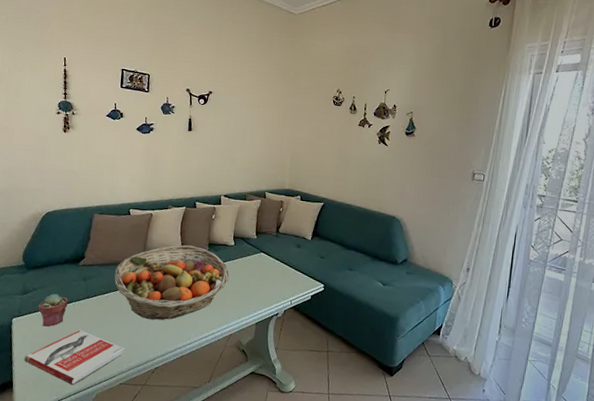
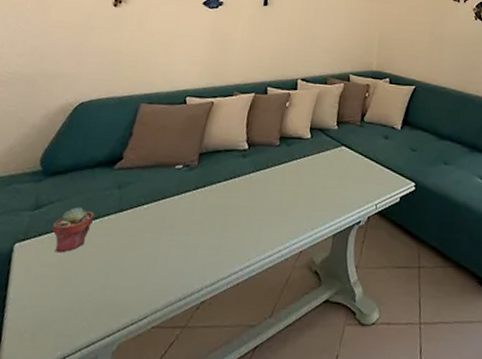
book: present [24,330,124,386] -> none [22,254,163,334]
fruit basket: present [114,245,230,320] -> none [158,139,303,237]

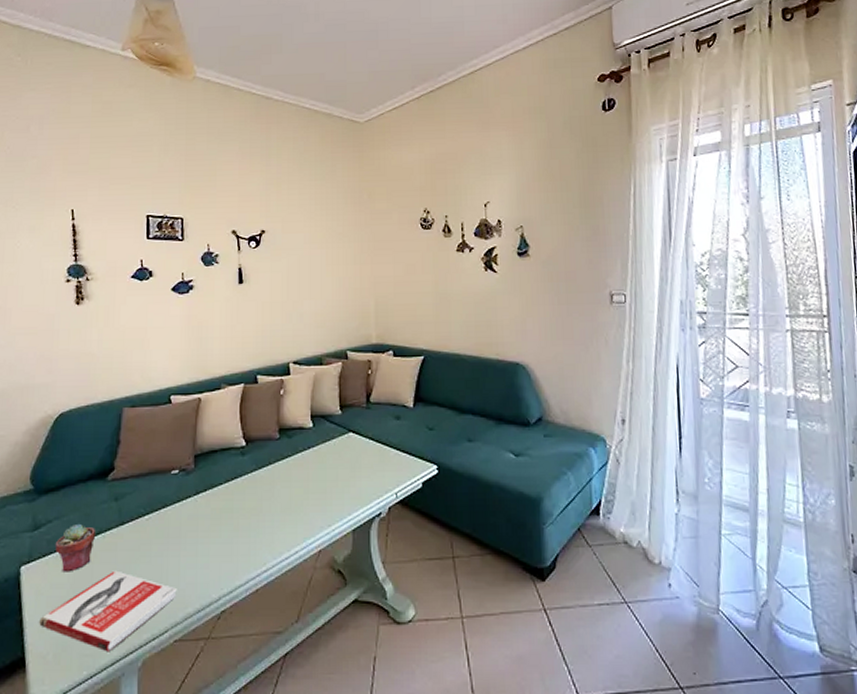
book: none [22,254,163,334] -> present [39,570,177,652]

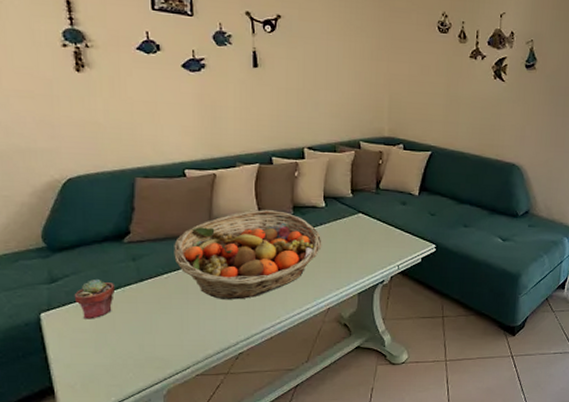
book: present [39,570,177,652] -> none [65,319,197,383]
fruit basket: none [156,435,311,543] -> present [174,210,322,300]

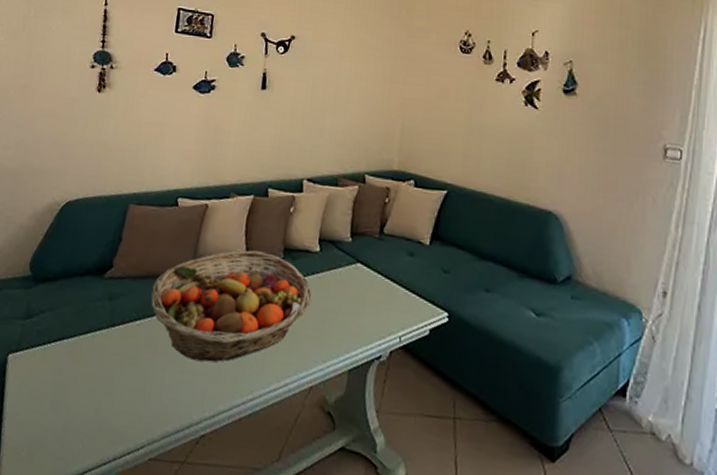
potted succulent: present [74,278,116,319] -> none [44,318,86,368]

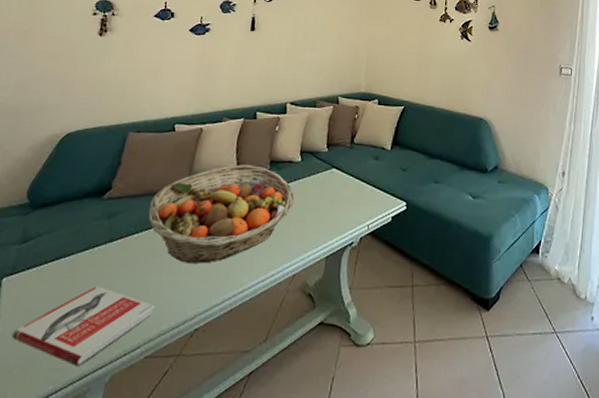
book: none [18,373,159,460] -> present [11,286,155,367]

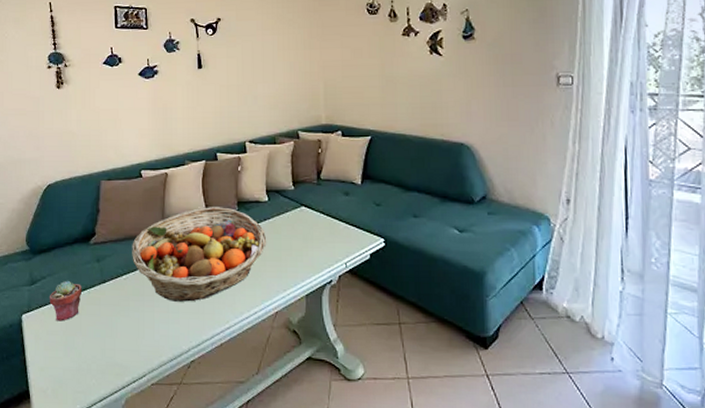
book: present [11,286,155,367] -> none [39,322,152,391]
potted succulent: none [41,238,84,286] -> present [49,280,83,322]

